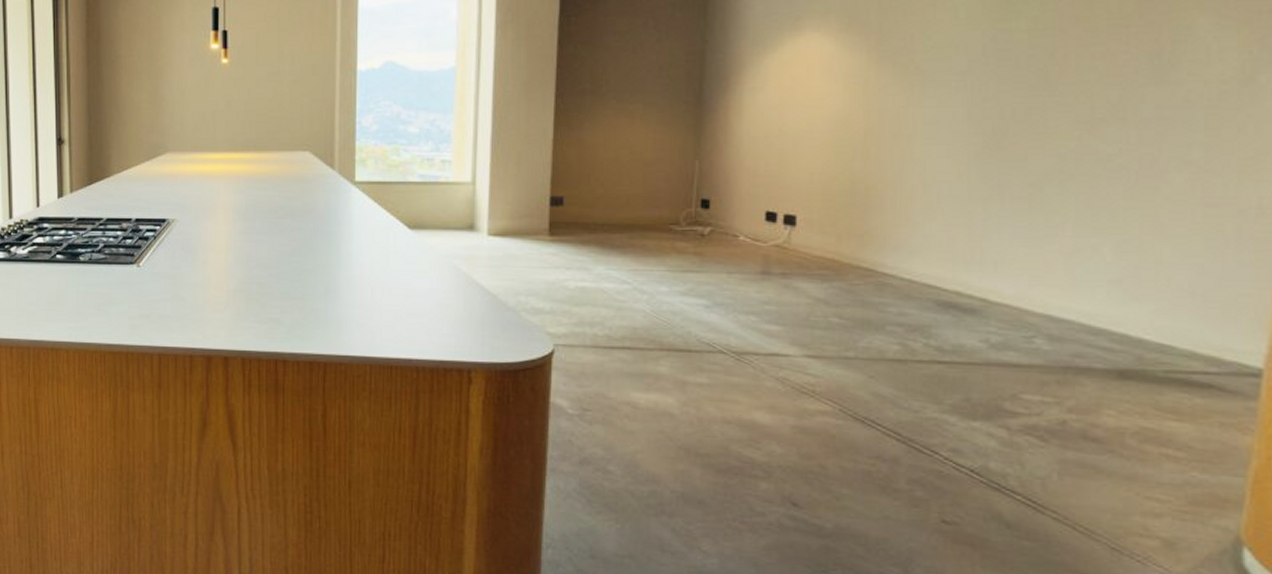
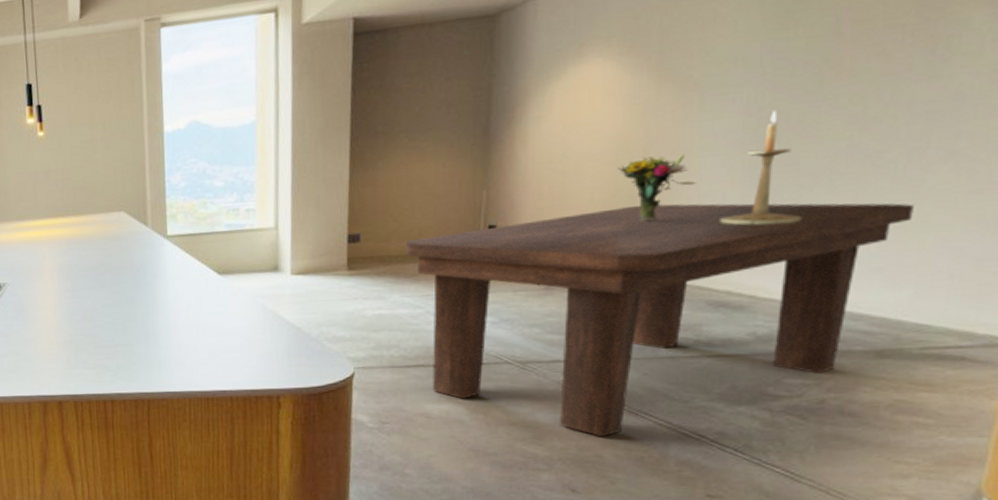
dining table: none [612,190,1149,445] -> present [405,203,914,437]
bouquet: none [837,140,920,209] -> present [617,154,696,222]
candlestick: none [946,103,1032,224] -> present [720,111,801,226]

